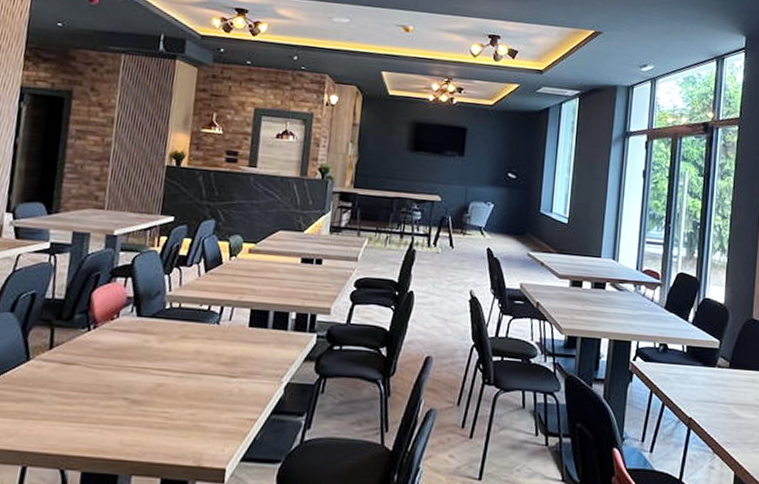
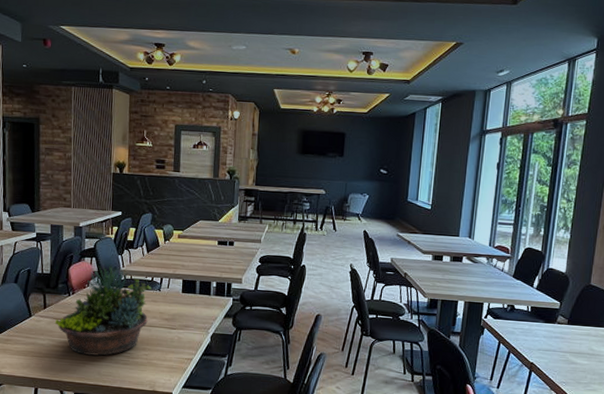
succulent planter: none [62,289,208,417] -> present [54,265,152,356]

